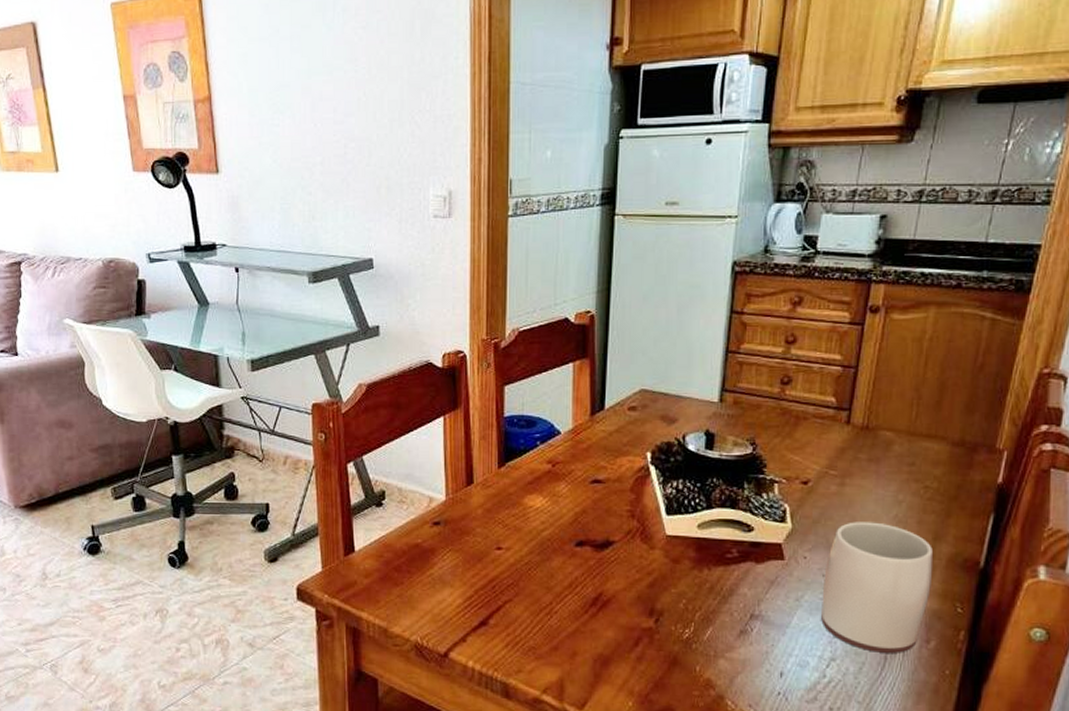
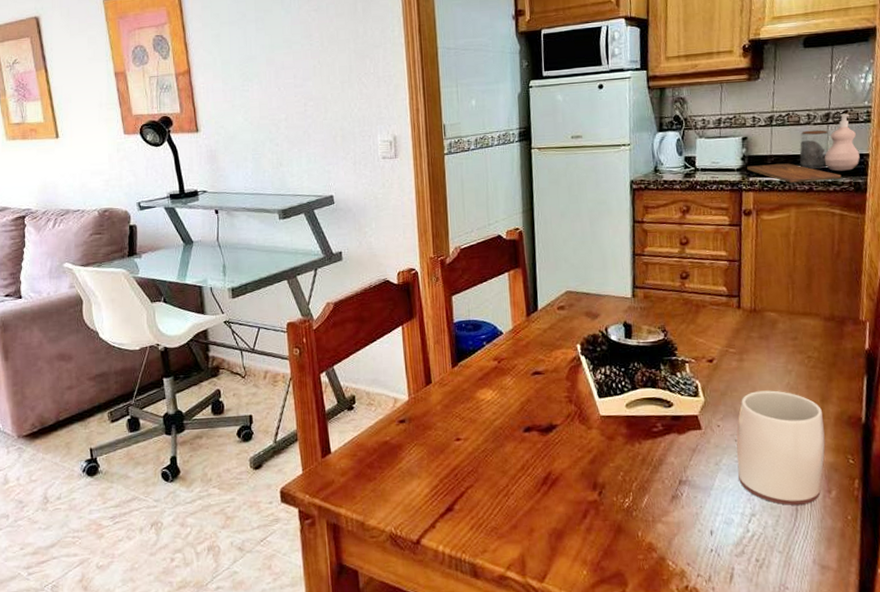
cutting board: none [881,251,1001,276] -> present [747,163,842,183]
jar: none [949,211,992,261] -> present [799,130,829,170]
soap bottle: none [981,192,1029,265] -> present [824,114,860,172]

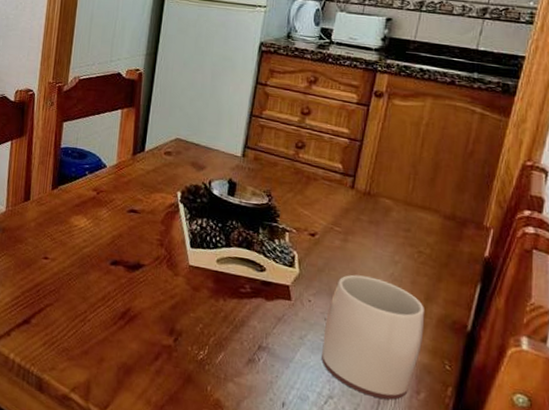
cutting board: present [747,163,842,183] -> none [386,47,490,78]
jar: present [799,130,829,170] -> none [444,21,483,64]
soap bottle: present [824,114,860,172] -> none [473,11,514,71]

